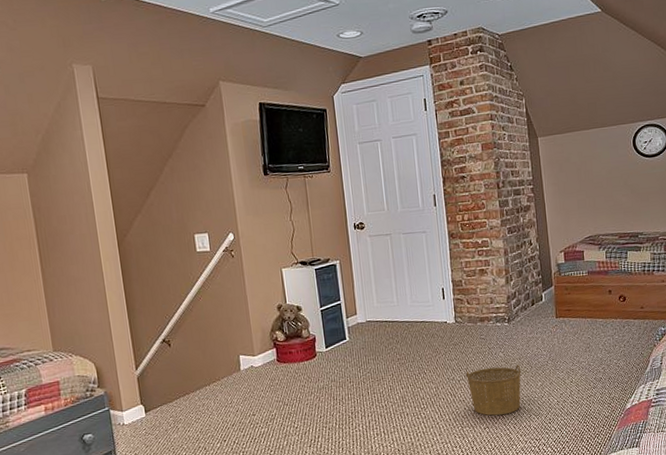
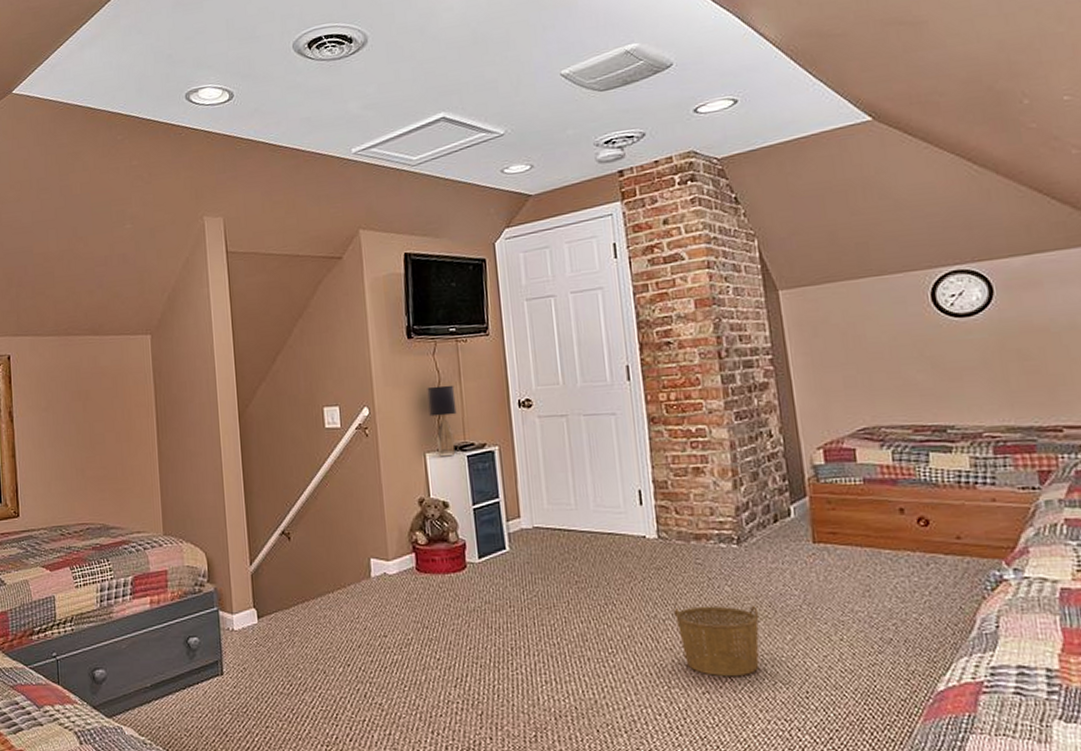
table lamp: none [281,212,306,271] -> present [427,385,457,457]

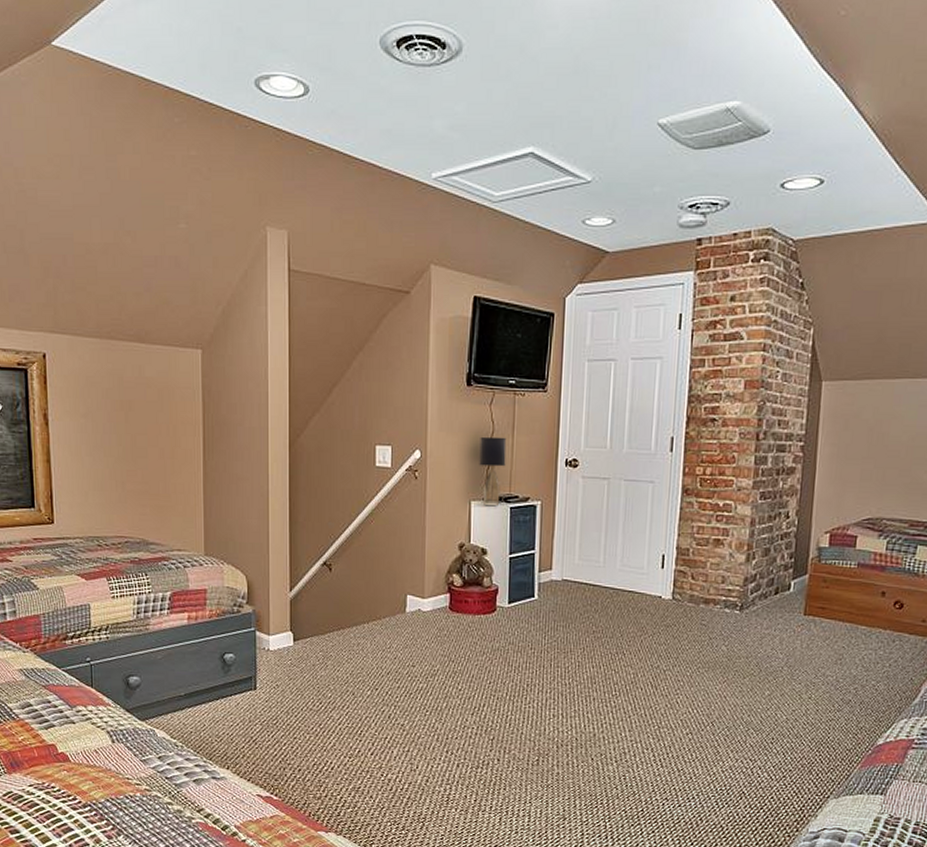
basket: present [674,604,760,677] -> none [675,661,747,723]

